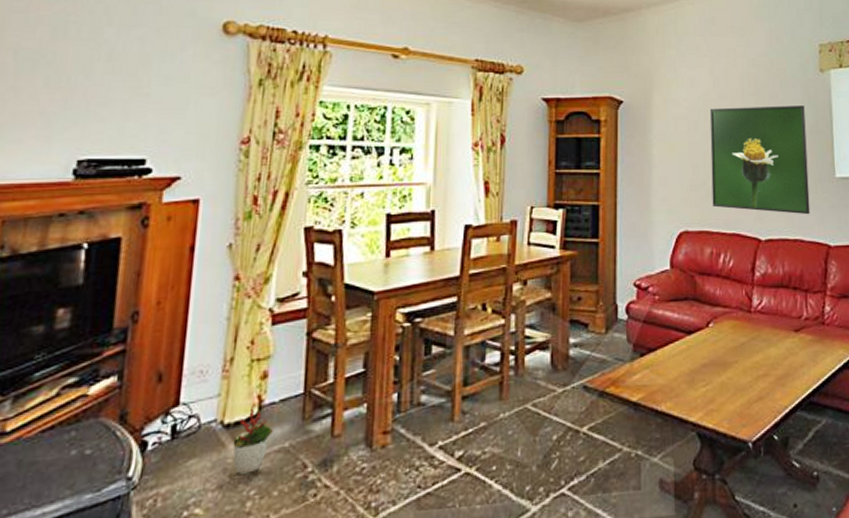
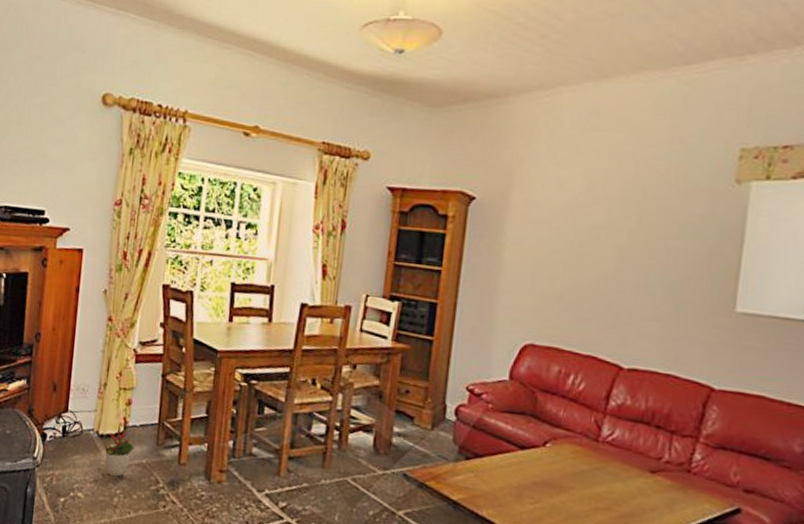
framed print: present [709,106,810,215] -> none [567,214,706,350]

